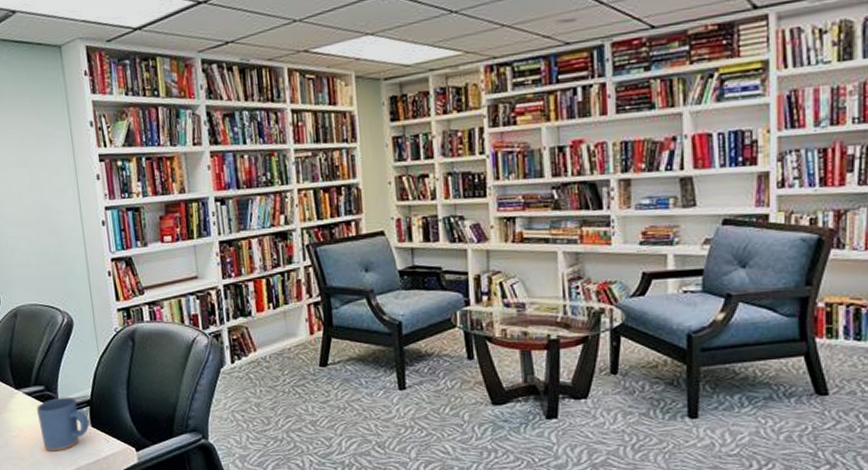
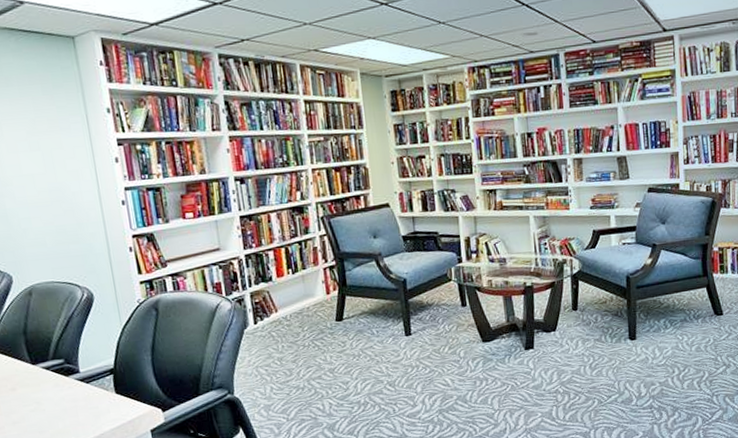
mug: present [37,397,89,452] -> none [56,367,113,421]

